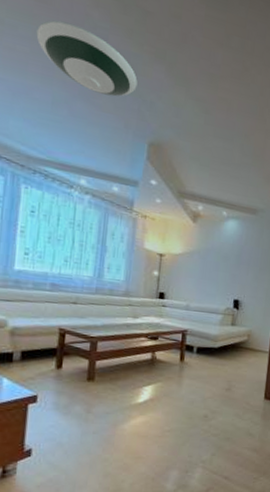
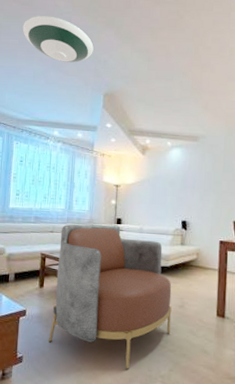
armchair: none [66,295,219,457] -> present [48,224,172,369]

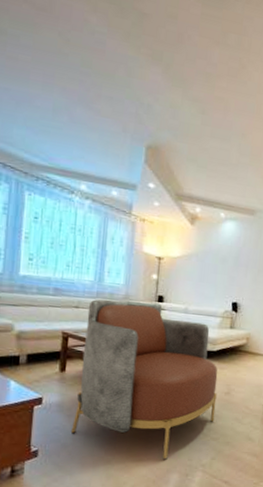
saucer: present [22,15,94,63] -> none [37,28,135,101]

